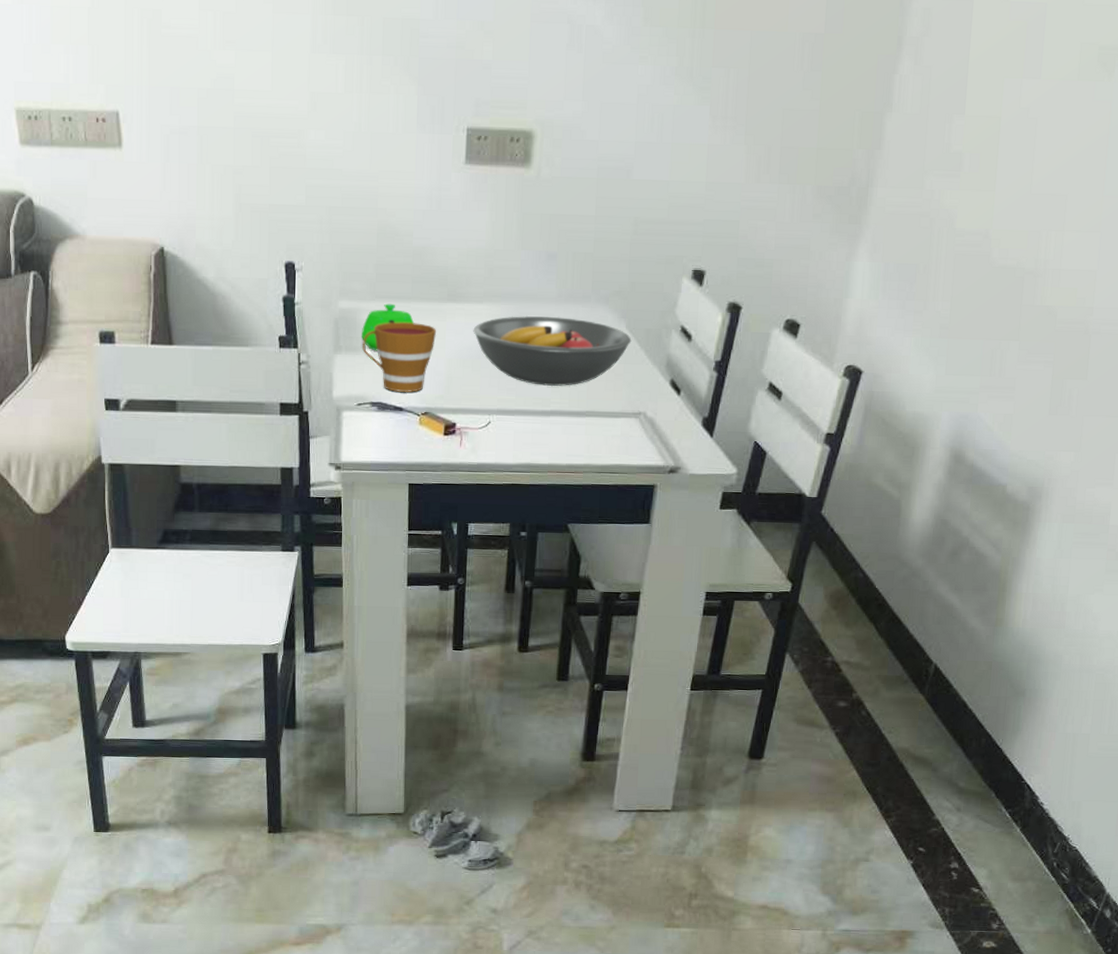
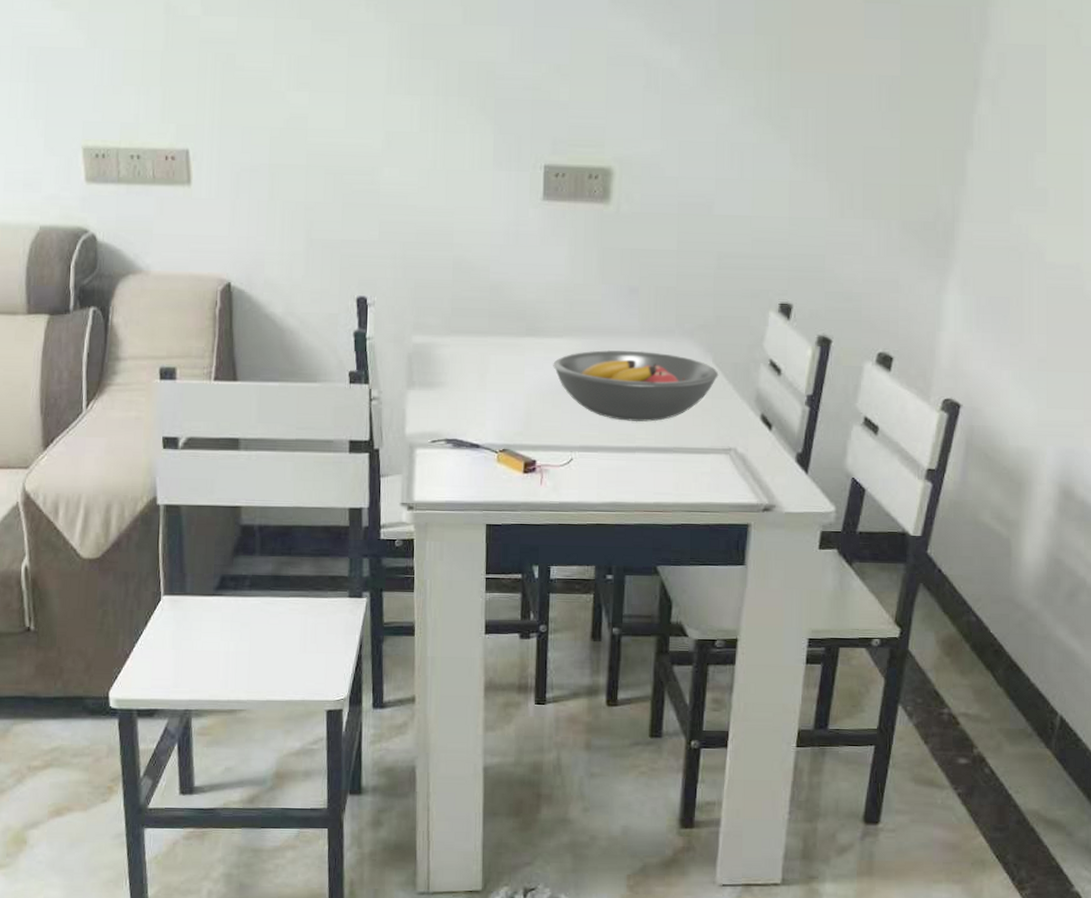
teapot: present [362,303,414,351] -> none [436,338,491,387]
cup: present [362,322,436,392] -> none [437,357,514,429]

